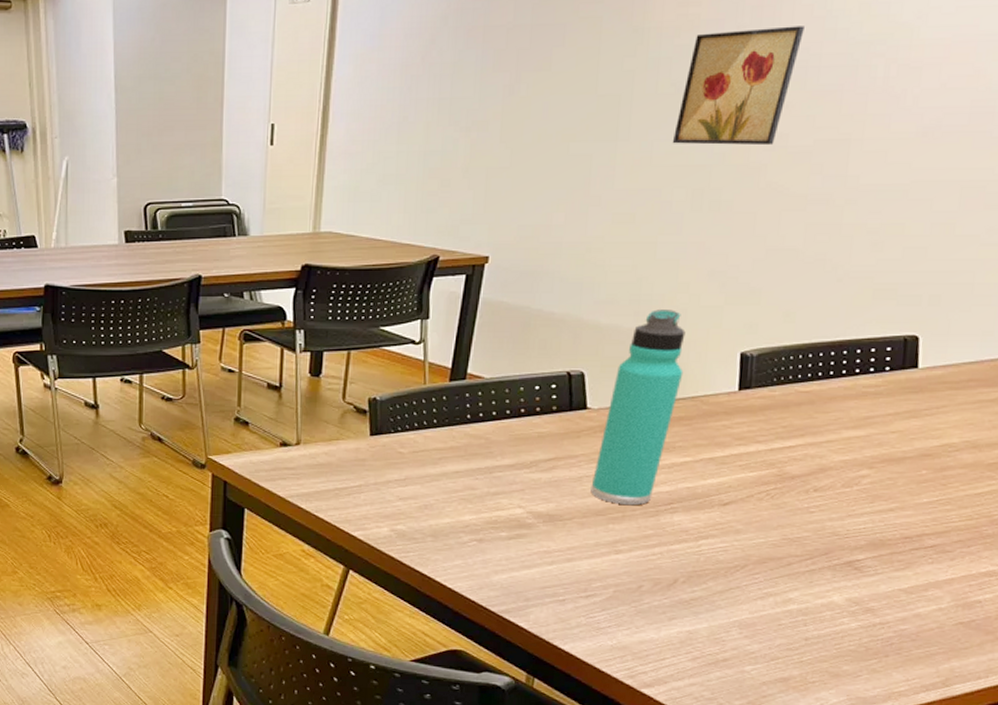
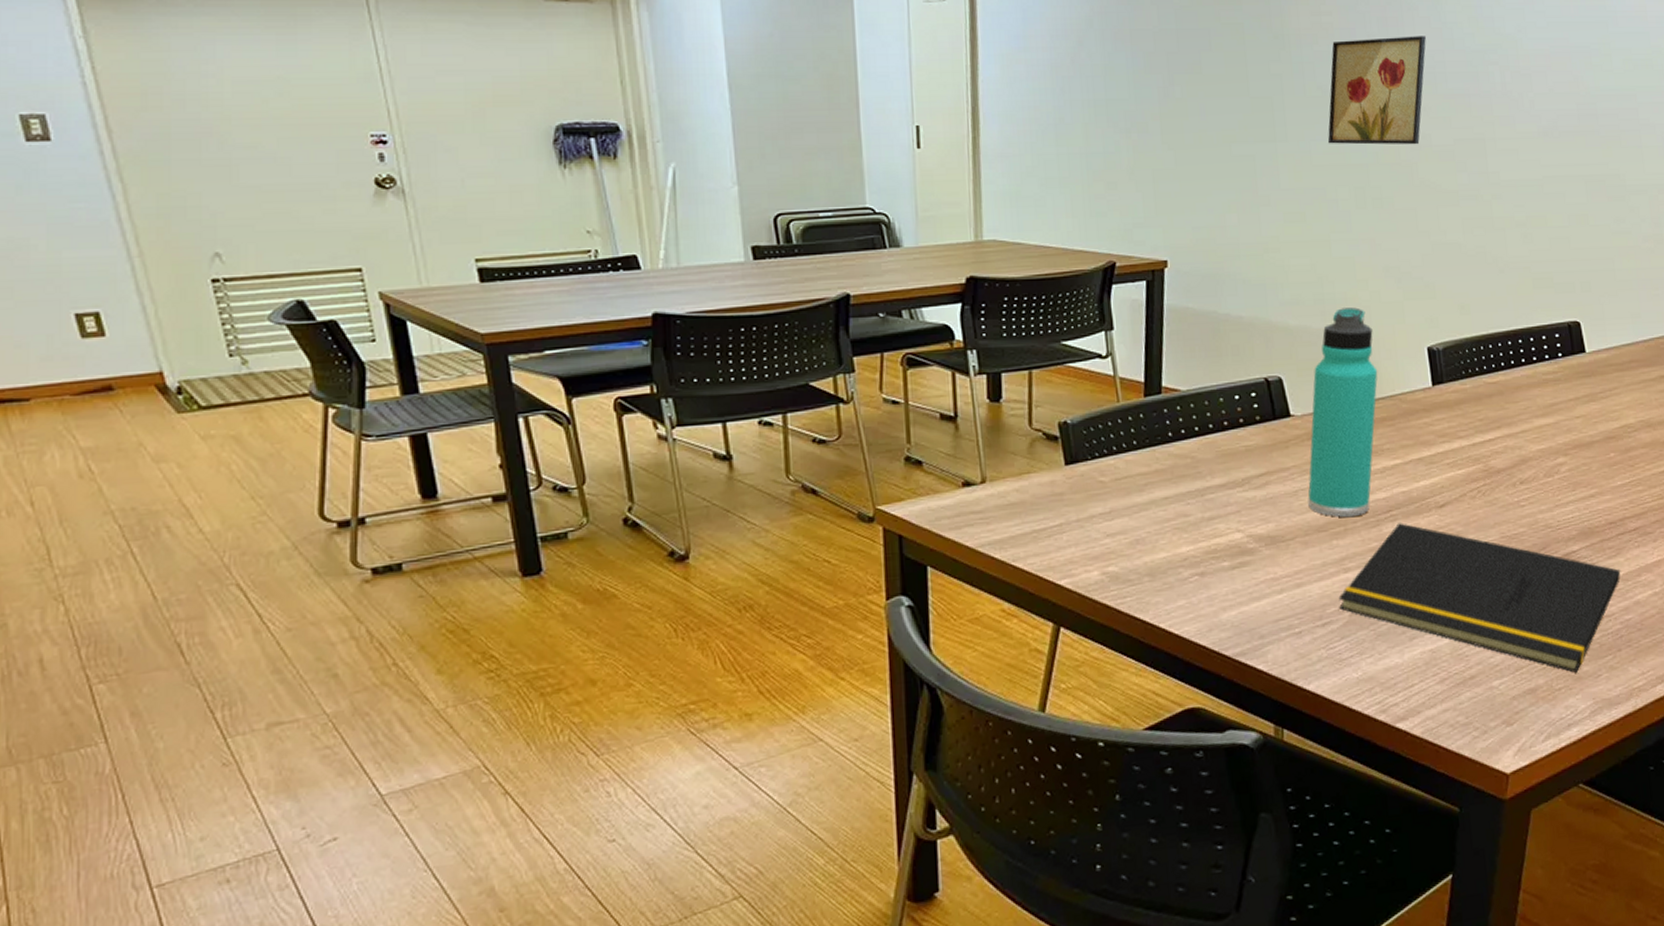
notepad: none [605,515,906,670] -> present [1338,523,1621,673]

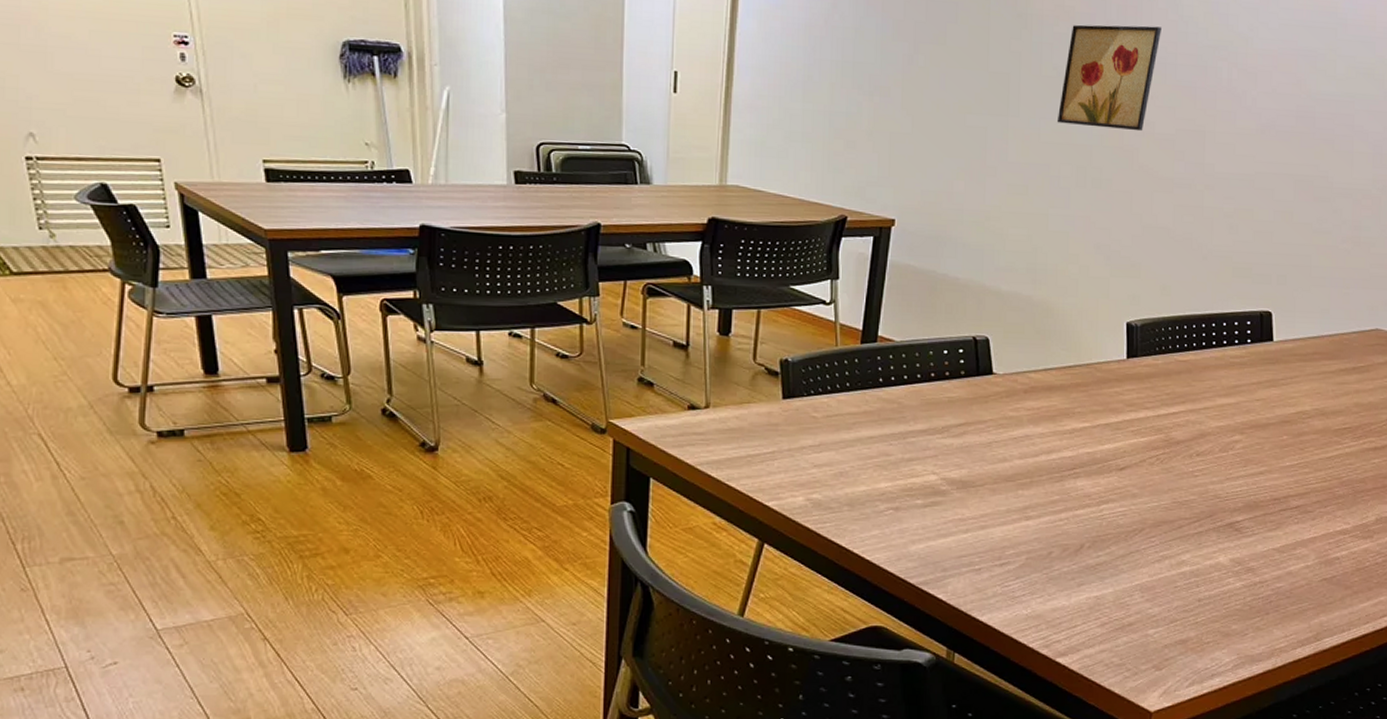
thermos bottle: present [1308,307,1378,517] -> none [1000,279,1078,470]
notepad: present [1338,523,1621,673] -> none [1017,480,1278,630]

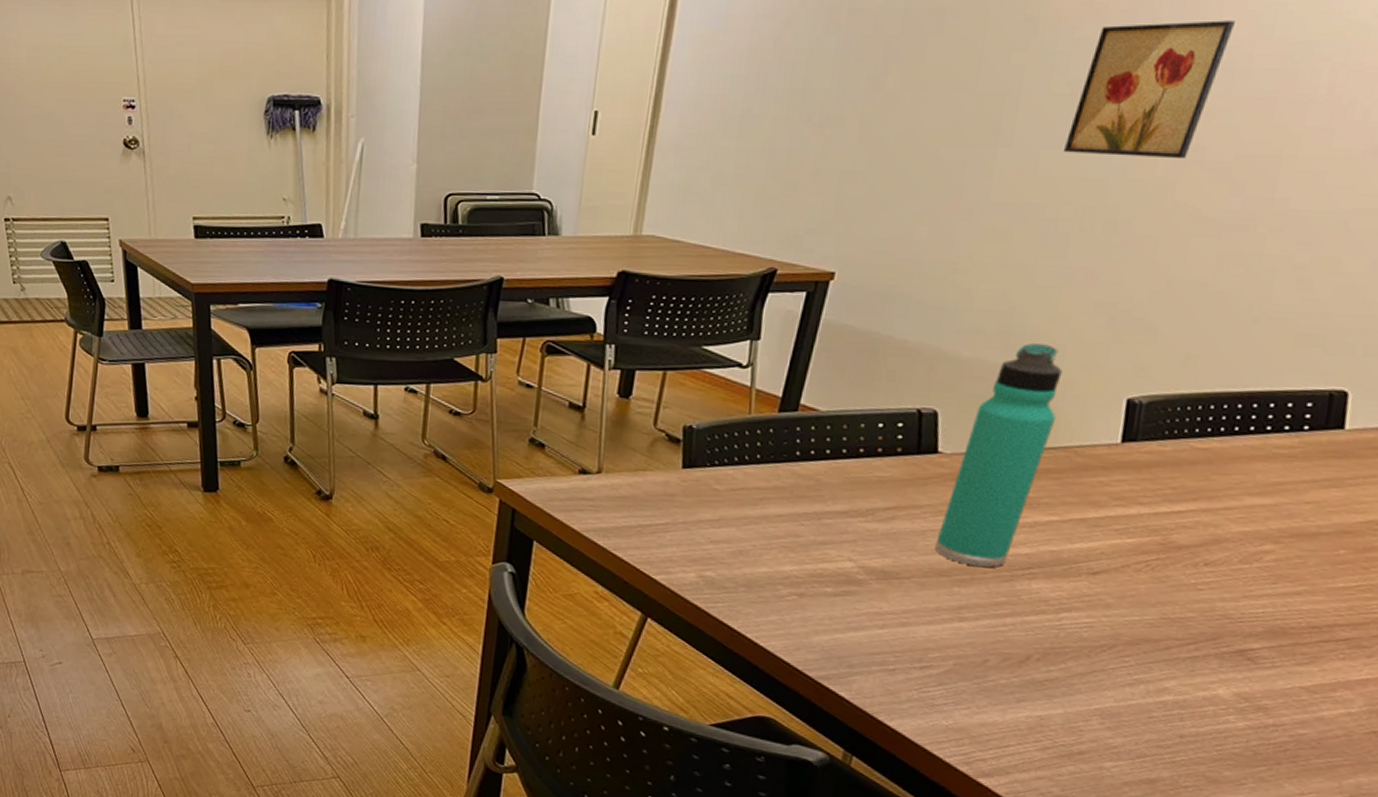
thermos bottle: none [1000,279,1078,470] -> present [935,343,1063,567]

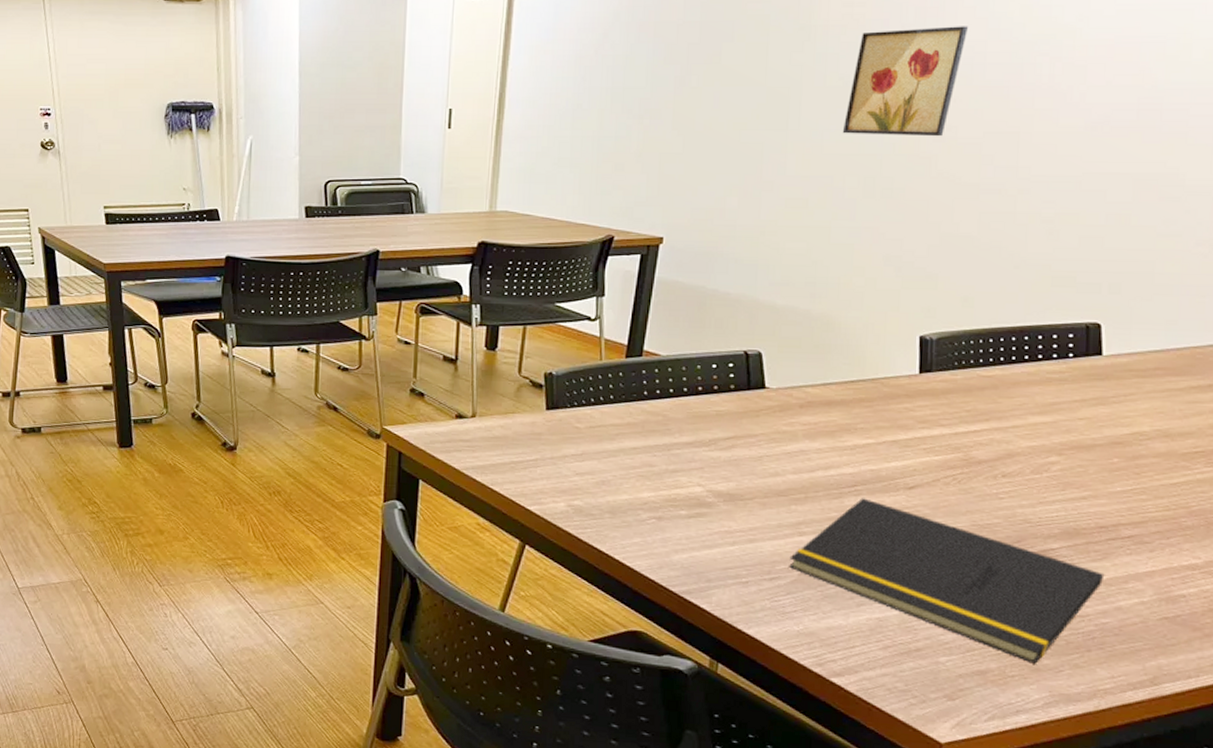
thermos bottle: present [935,343,1063,567] -> none [771,292,863,486]
notepad: none [944,582,1310,775] -> present [789,498,1105,664]

